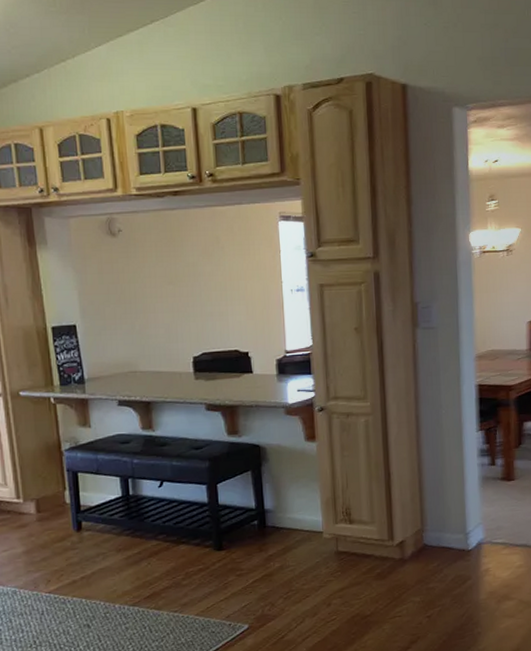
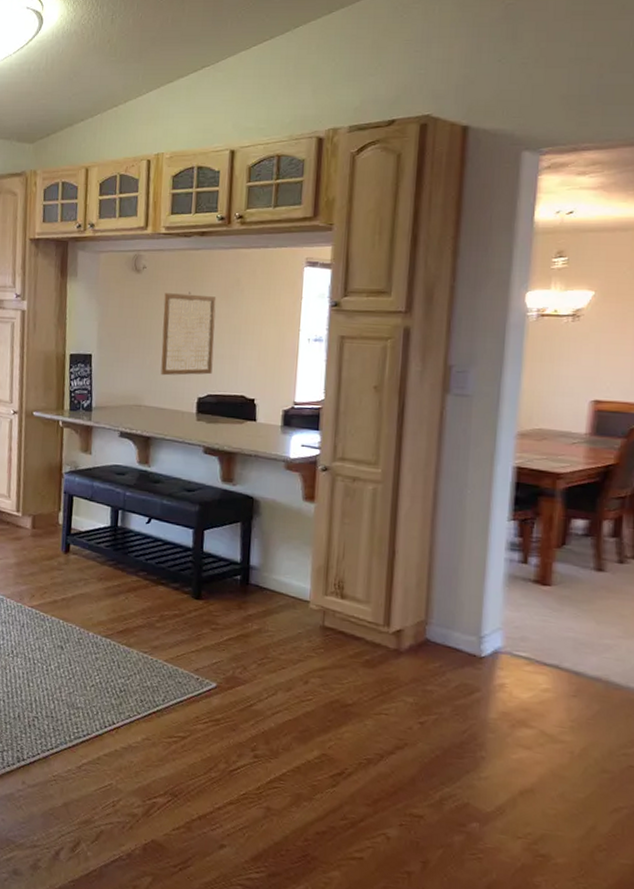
wall art: none [145,252,204,339] -> present [161,292,217,376]

